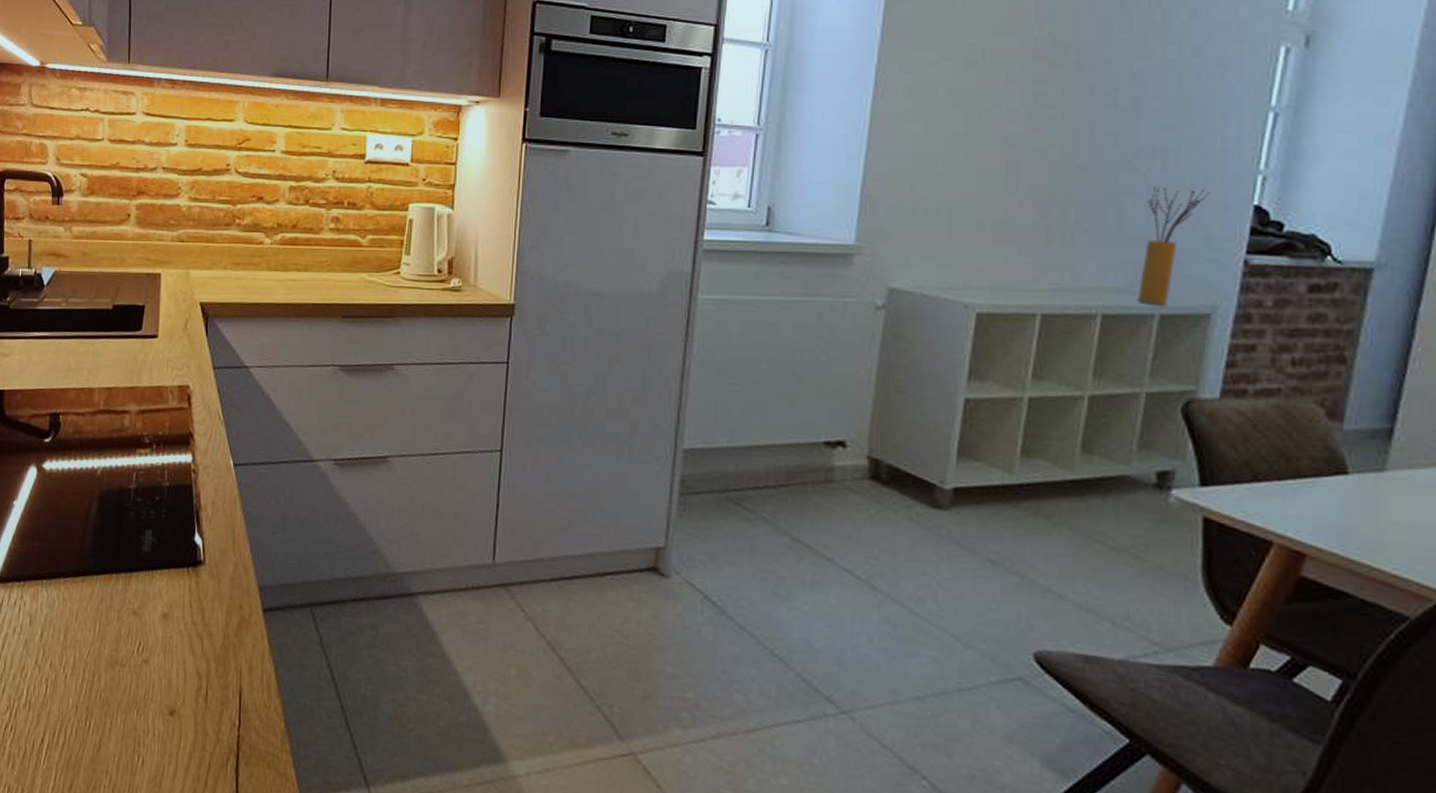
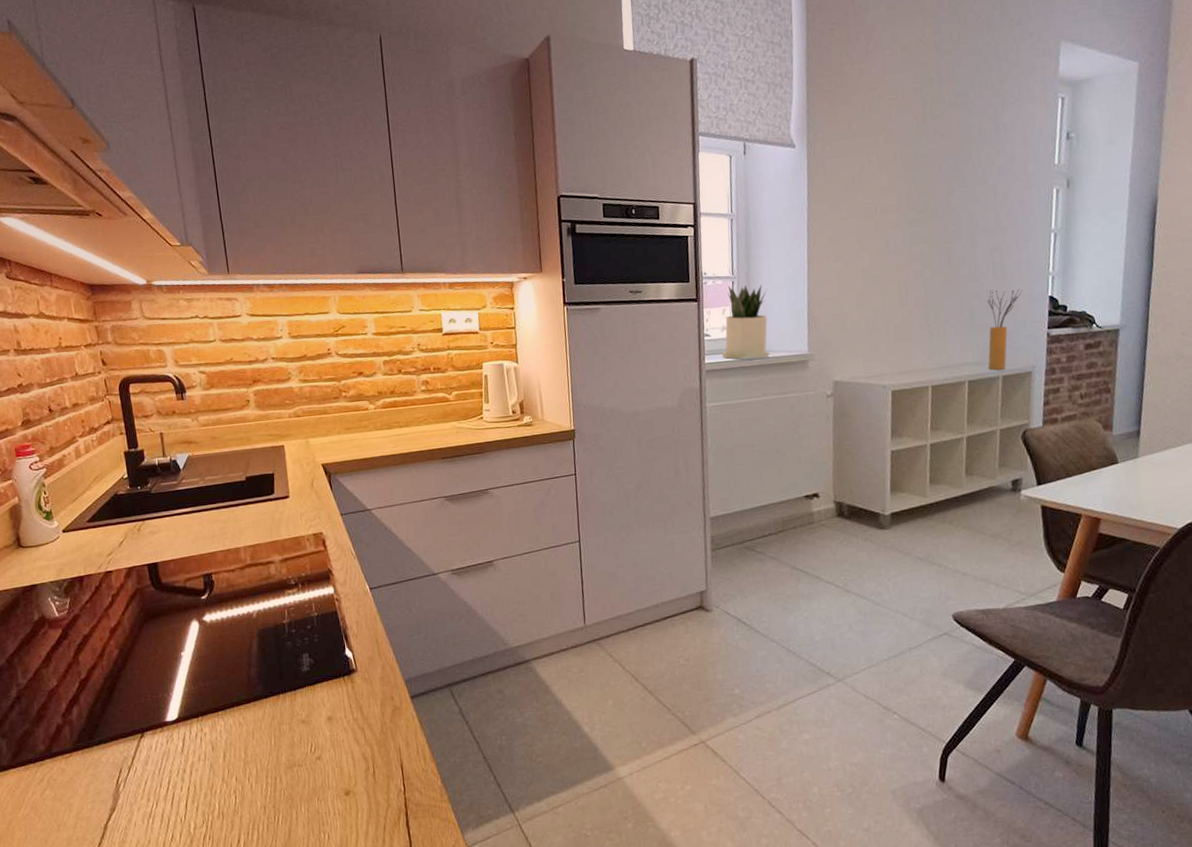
planter: none [728,140,806,244] -> present [721,285,771,361]

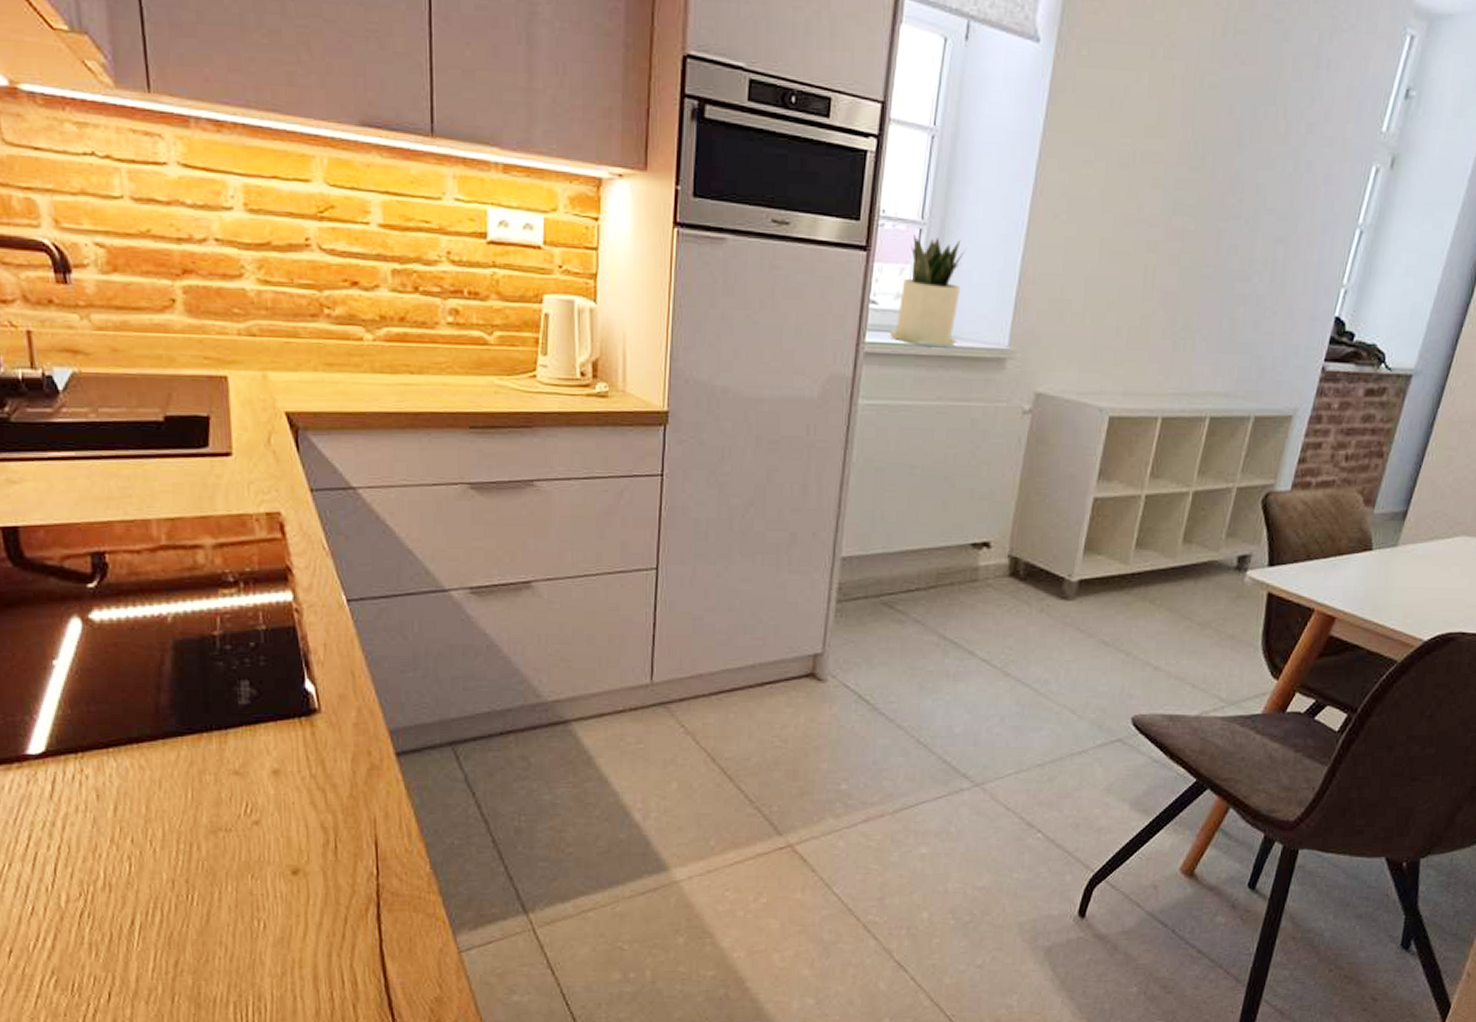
vase: present [986,289,1023,371] -> none [1238,296,1303,410]

